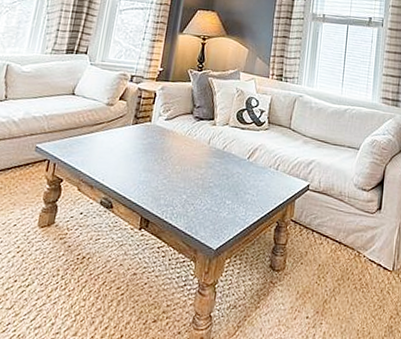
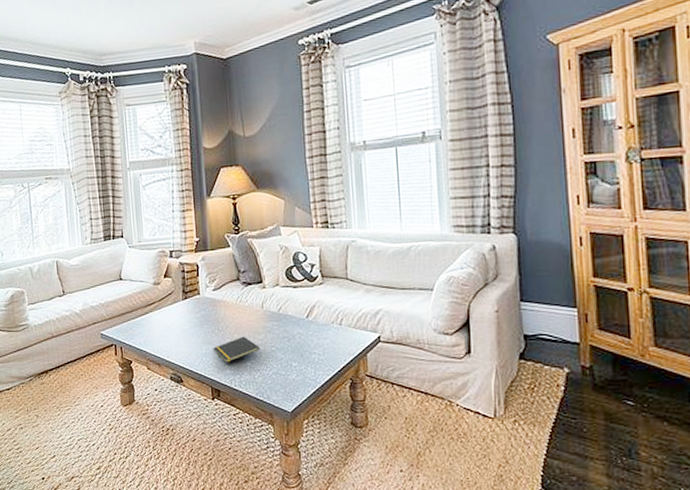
notepad: none [152,168,199,193] -> present [213,336,260,363]

